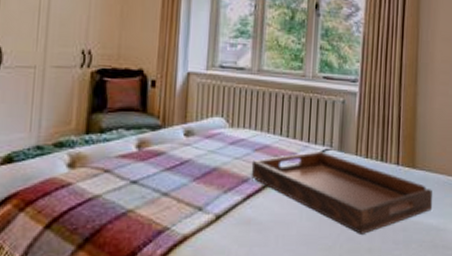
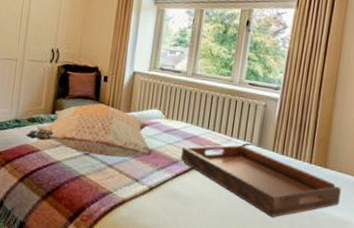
decorative pillow: none [51,115,217,183] -> present [25,103,153,158]

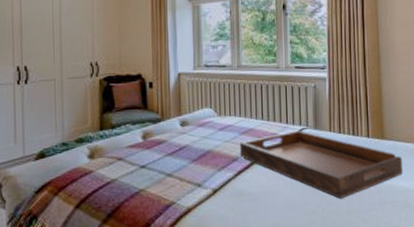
decorative pillow: present [25,103,153,158] -> none [76,111,210,166]

